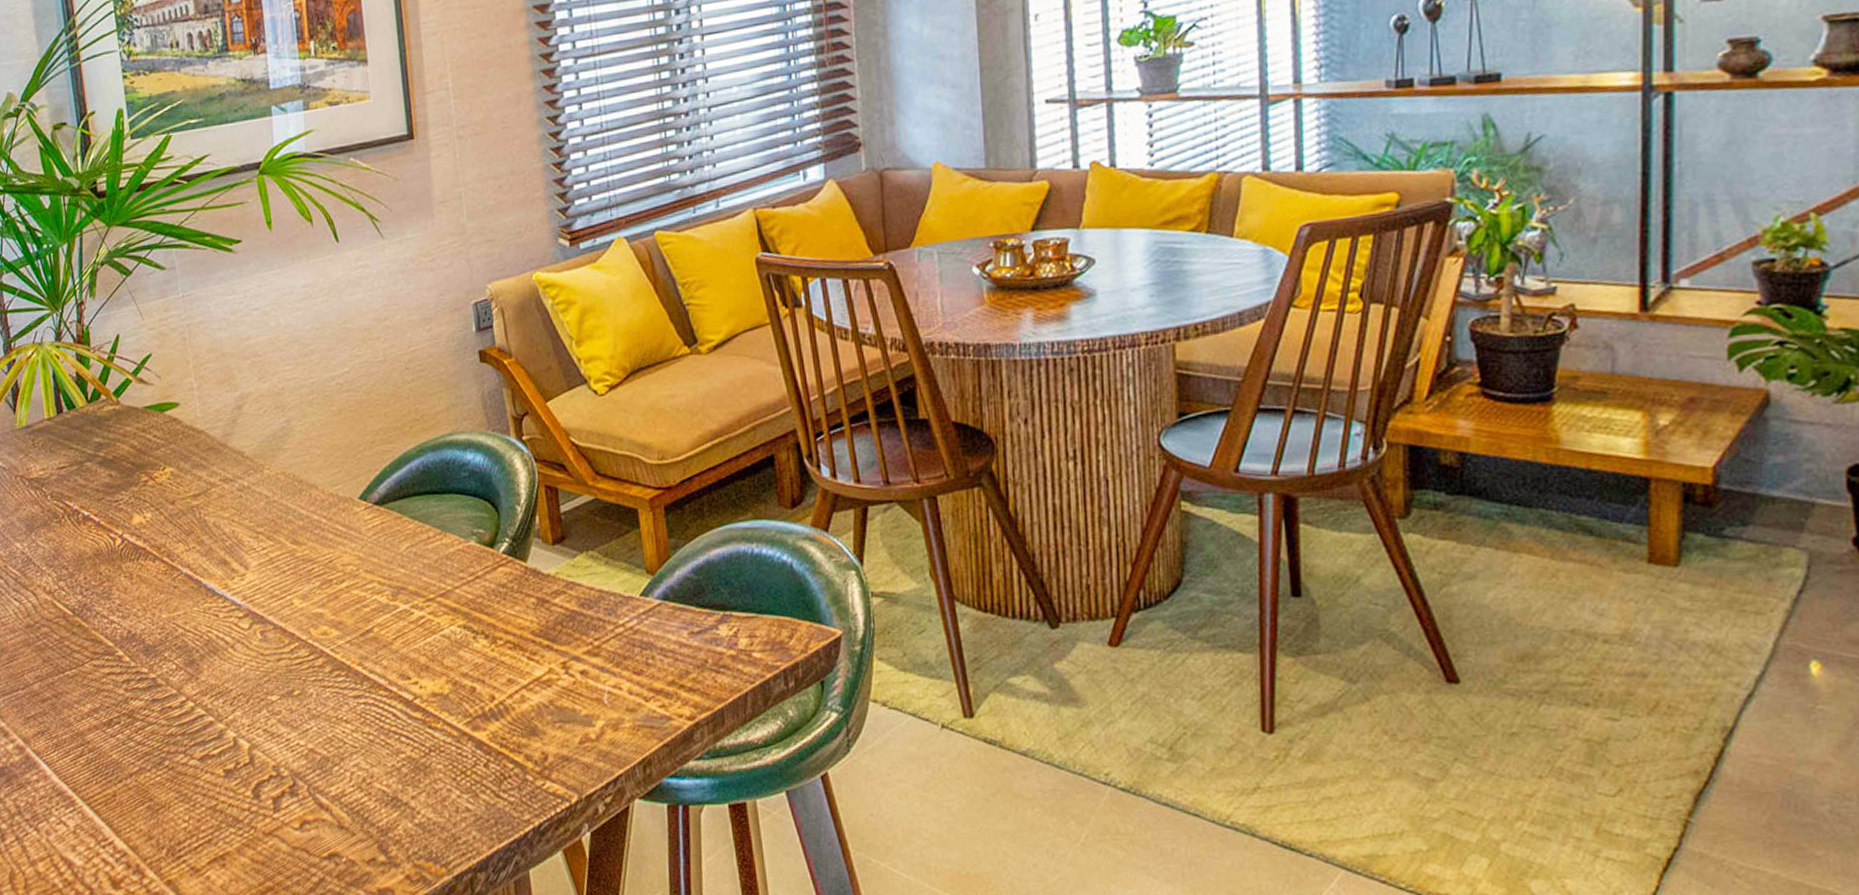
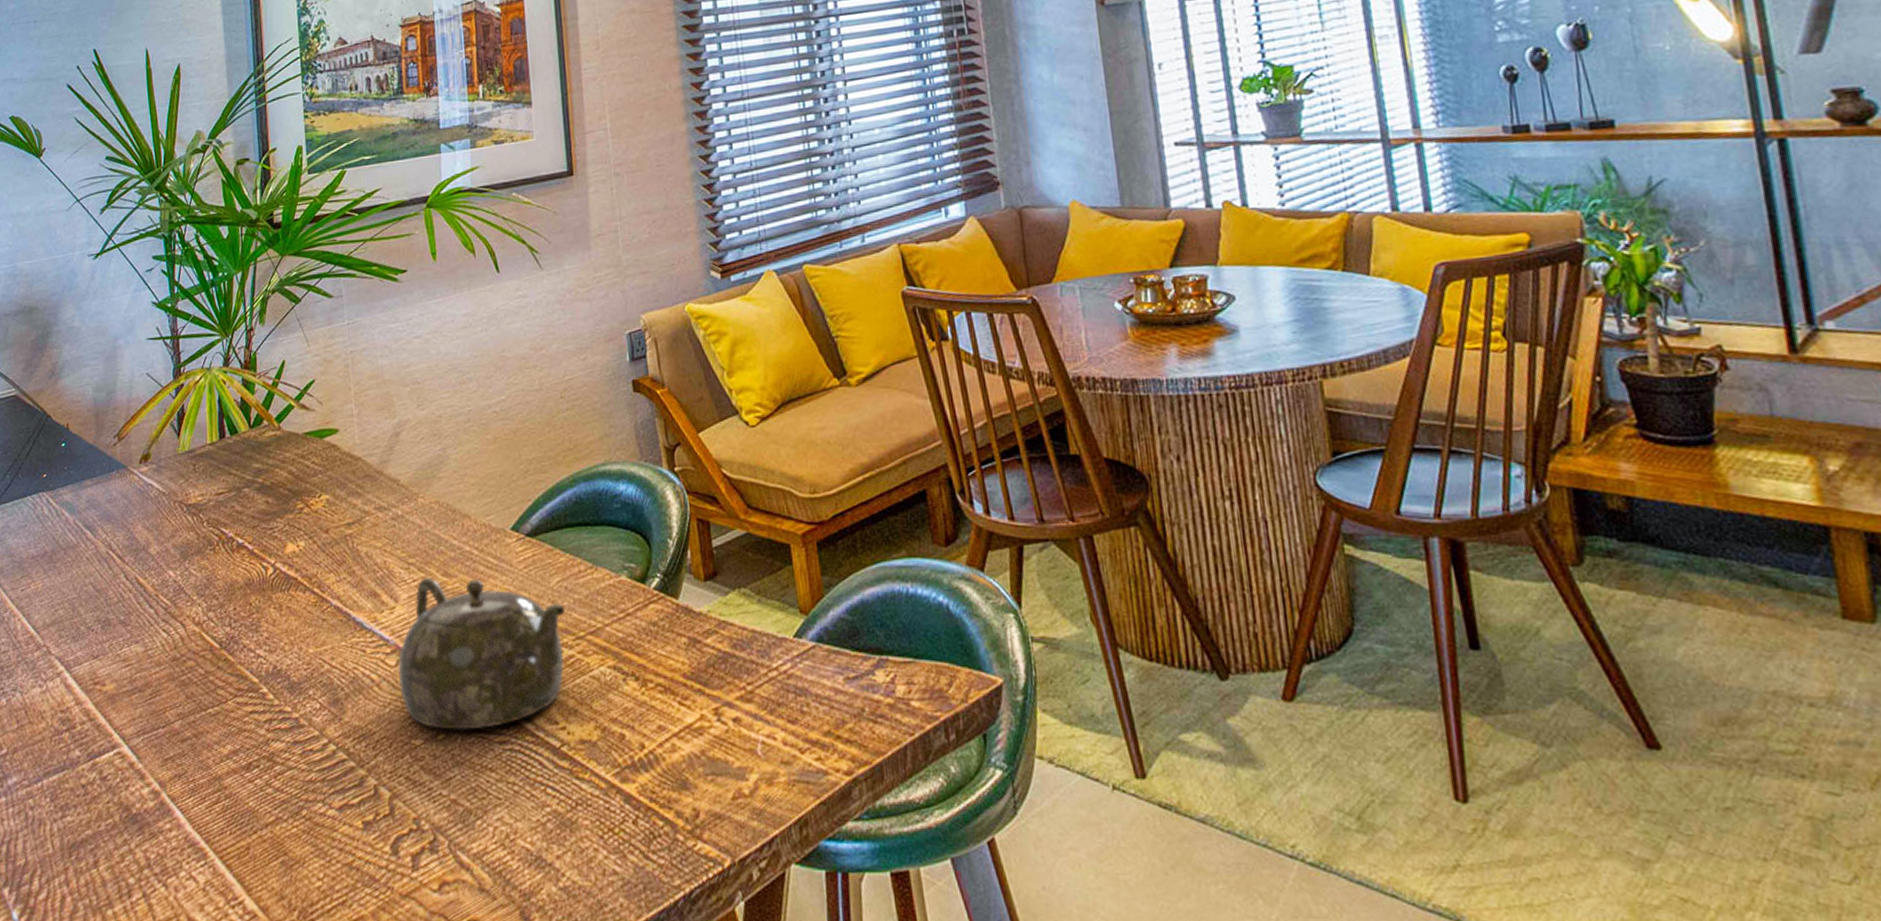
teapot: none [251,545,415,687] -> present [397,577,565,730]

